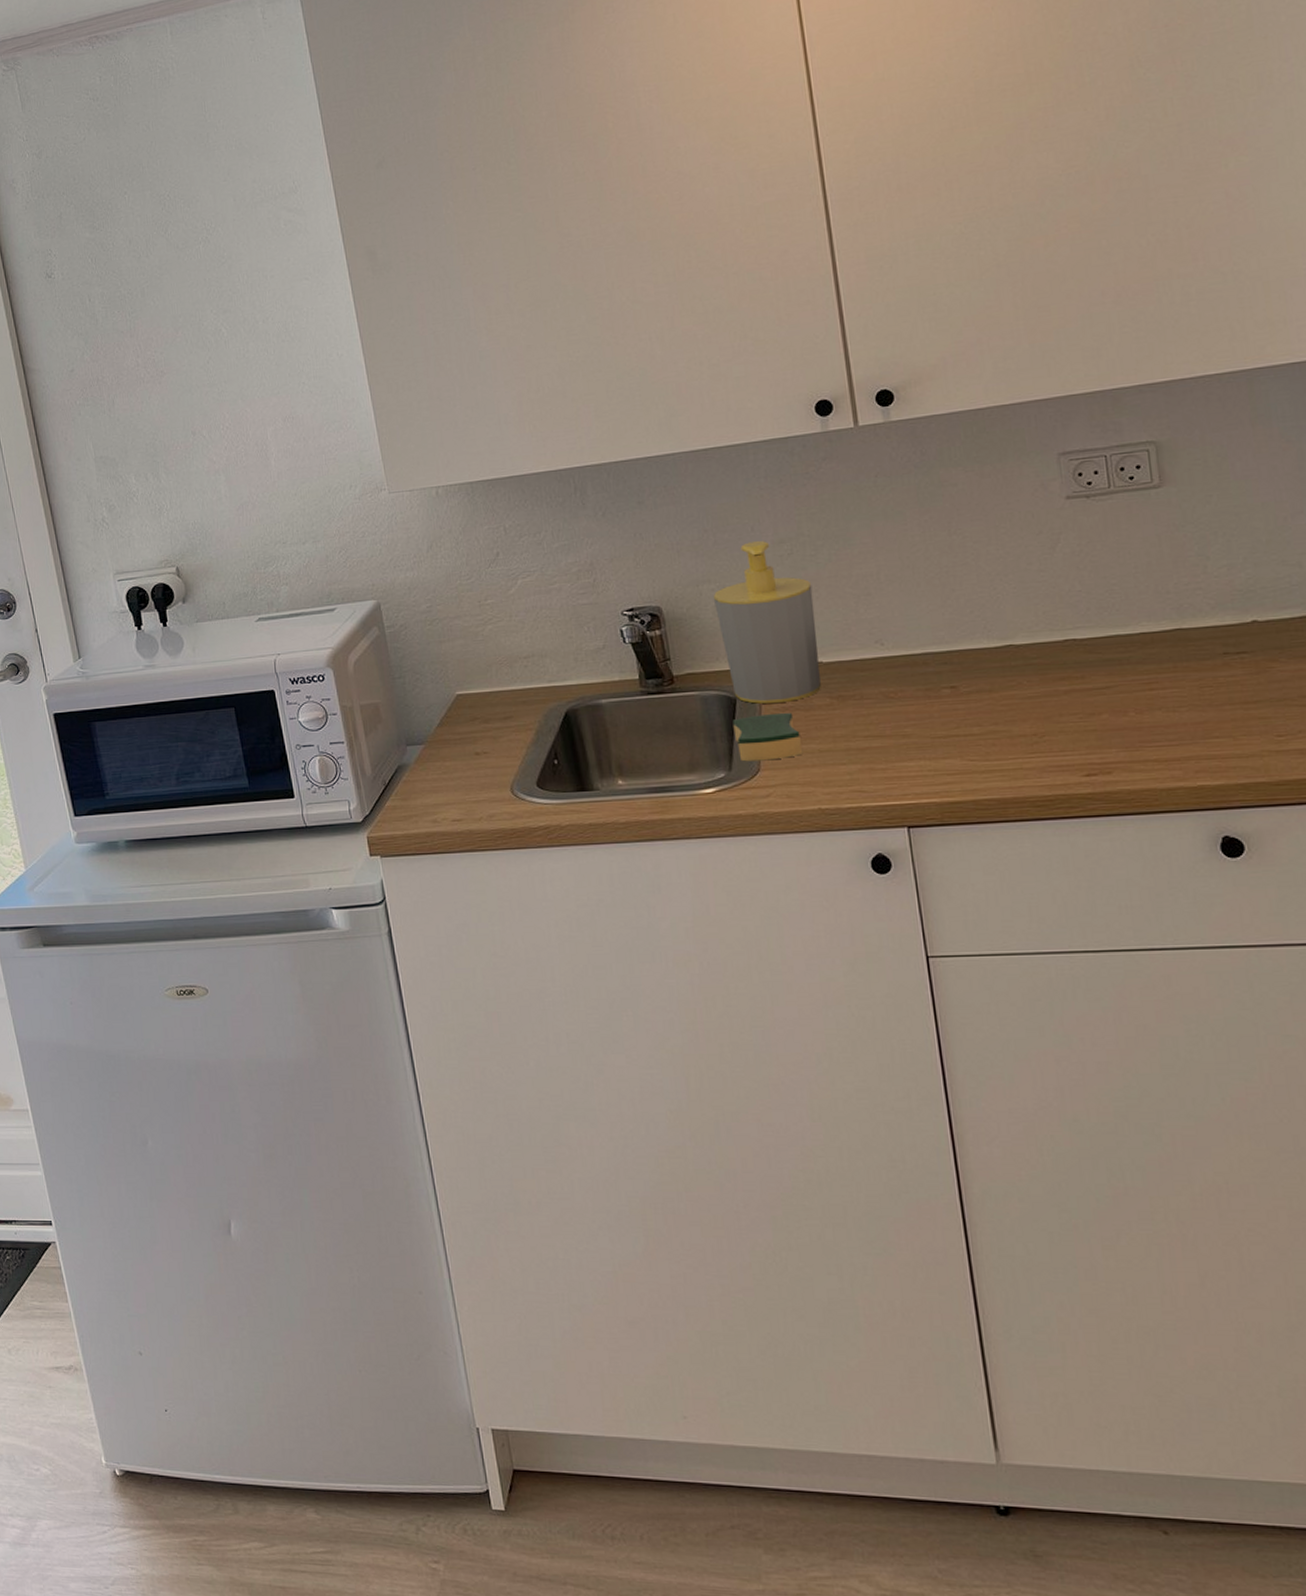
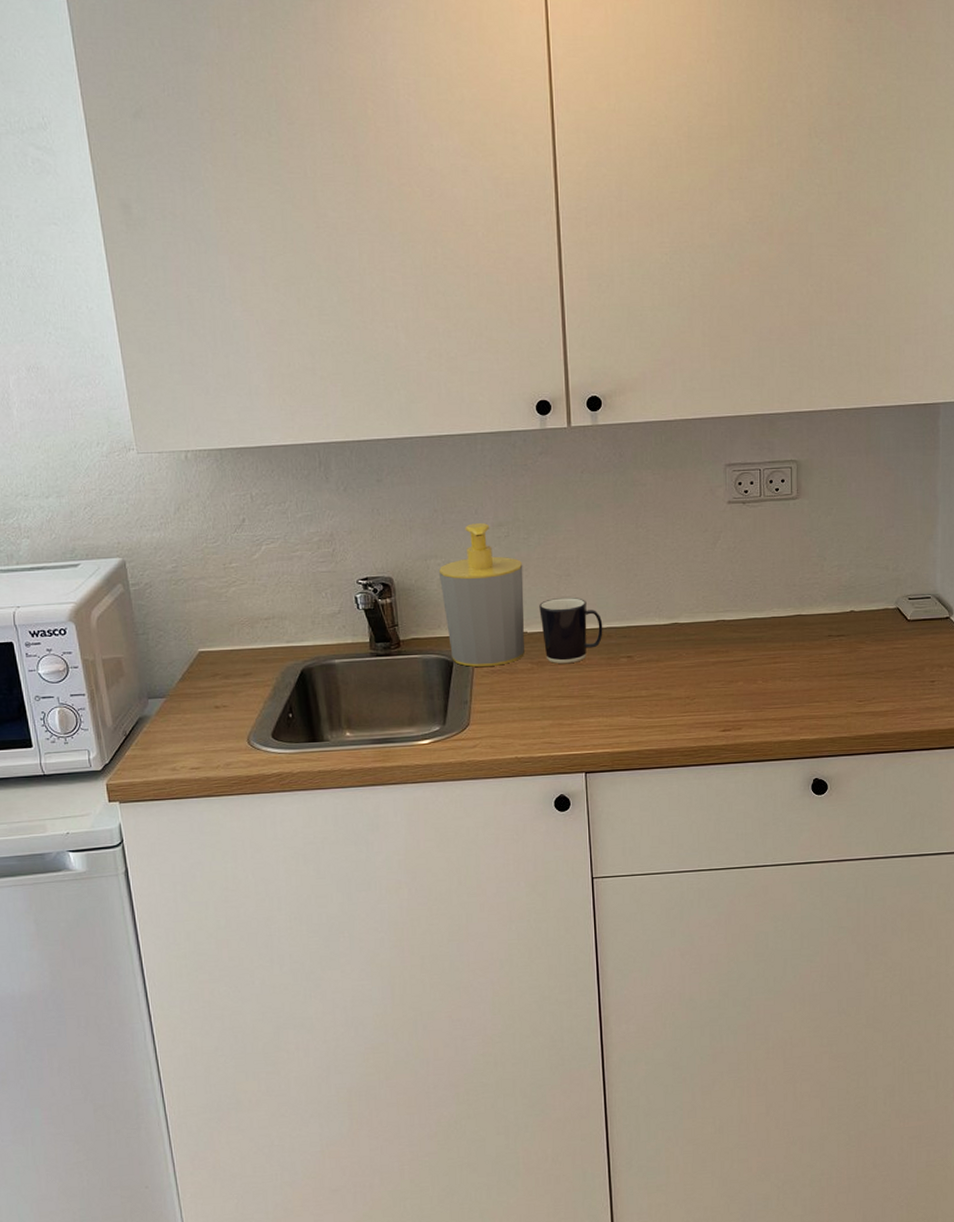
sponge: present [732,713,804,762] -> none [449,676,506,717]
mug: none [835,619,917,698] -> present [539,597,603,664]

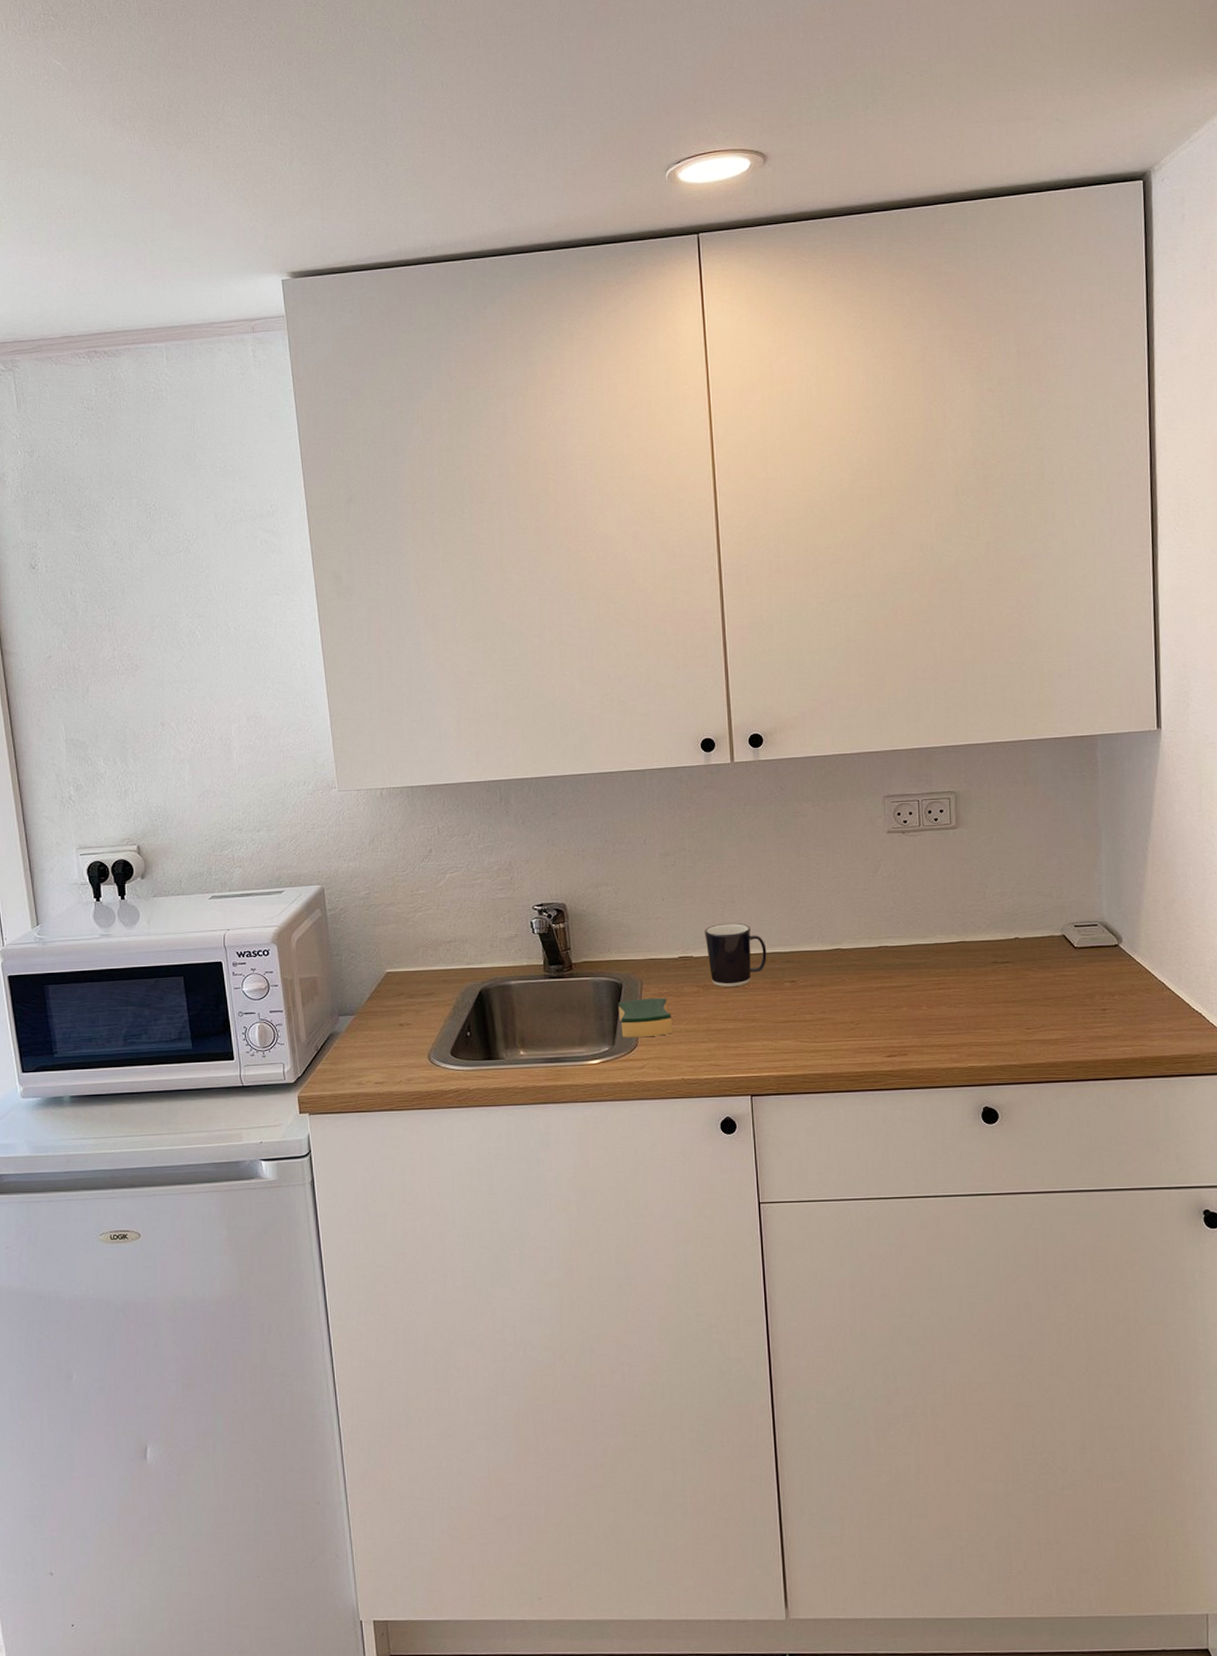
soap bottle: present [439,523,524,667] -> none [610,853,691,989]
sponge: none [449,676,506,717] -> present [618,998,673,1038]

